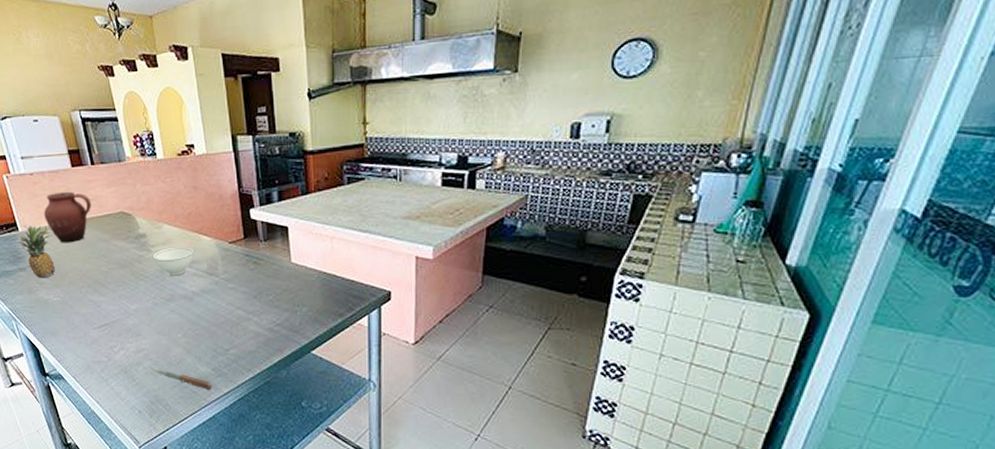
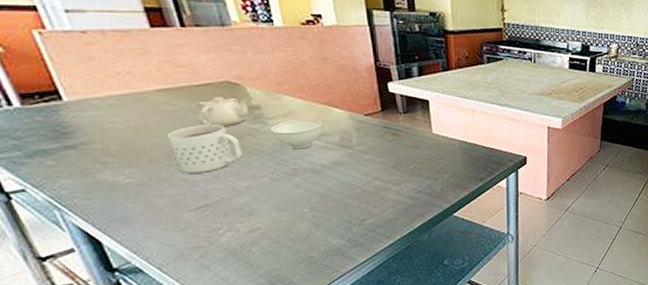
fruit: present [16,226,55,278] -> none [58,95,126,157]
jug: present [43,191,91,243] -> none [105,55,182,115]
mug: none [80,251,132,295] -> present [166,125,243,173]
teapot: none [99,226,137,254] -> present [194,97,249,127]
kitchen knife: present [150,367,213,391] -> none [268,246,347,263]

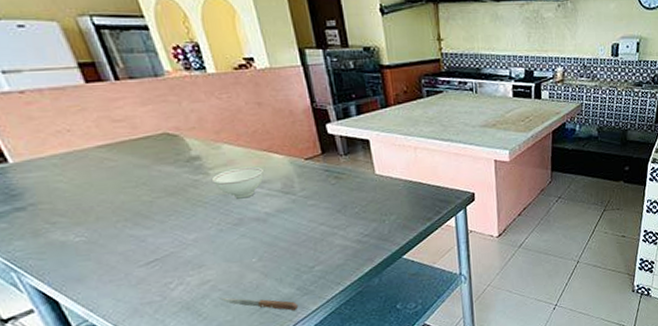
mug: present [166,125,243,173] -> none [110,178,187,229]
teapot: present [194,97,249,127] -> none [135,149,190,180]
kitchen knife: none [268,246,347,263] -> present [219,297,299,311]

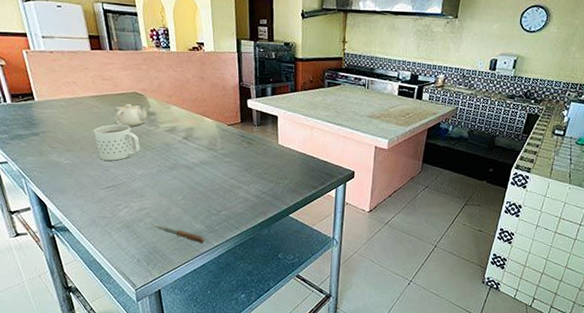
mug: none [110,178,187,229] -> present [93,124,140,161]
teapot: none [135,149,190,180] -> present [113,104,147,127]
bowl: present [211,166,264,199] -> none [160,125,197,149]

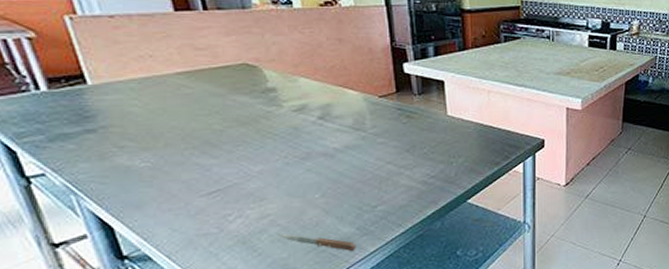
mug: present [93,124,140,161] -> none [183,107,256,157]
teapot: present [113,104,147,127] -> none [212,79,264,110]

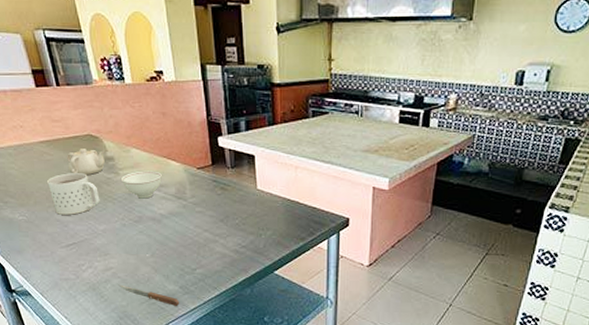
mug: none [183,107,256,157] -> present [46,173,100,215]
teapot: none [212,79,264,110] -> present [66,149,105,176]
bowl: none [284,101,336,133] -> present [120,170,162,199]

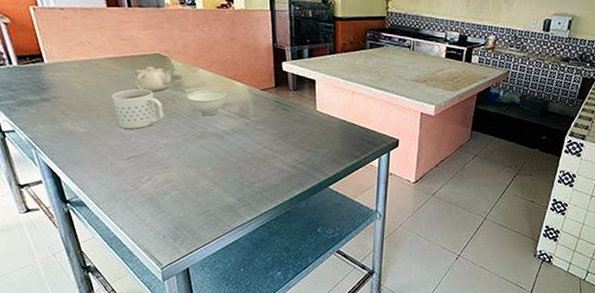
kitchen knife: present [118,284,180,307] -> none [177,196,237,219]

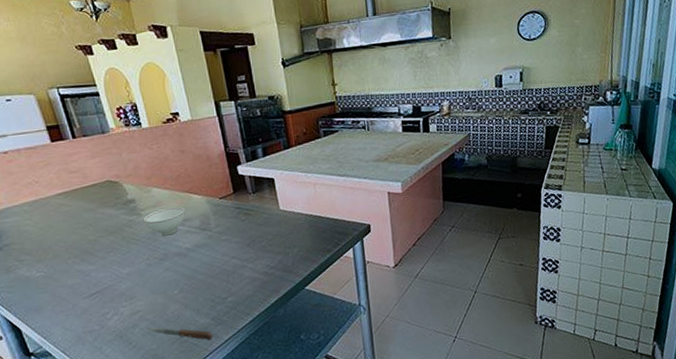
mug: present [111,89,164,129] -> none [65,219,123,265]
teapot: present [133,66,172,92] -> none [85,194,126,222]
kitchen knife: none [177,196,237,219] -> present [147,327,213,341]

